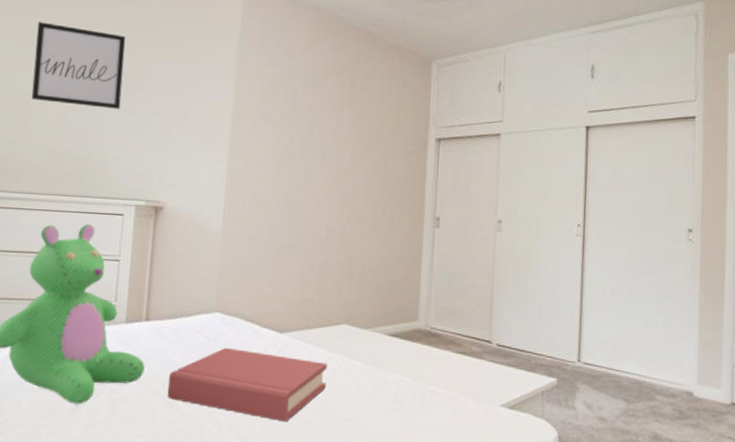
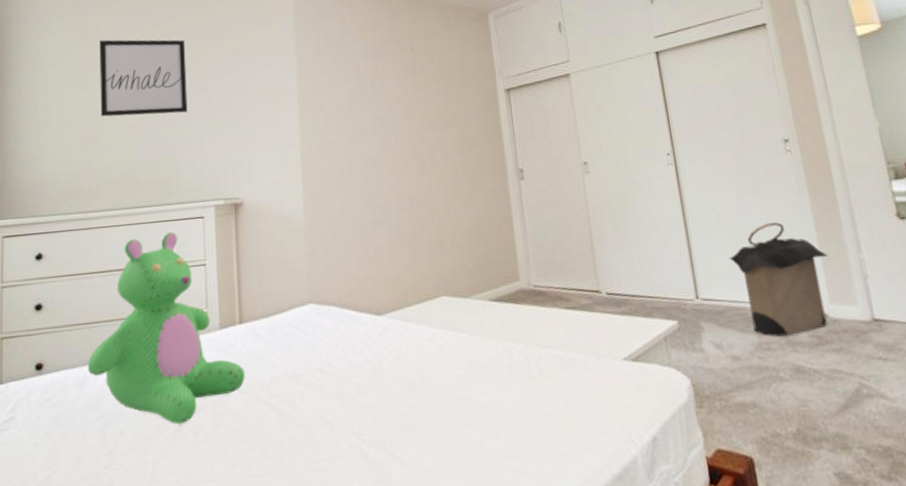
hardback book: present [167,347,327,422] -> none [270,339,435,412]
laundry hamper: none [615,303,705,407] -> present [729,222,828,337]

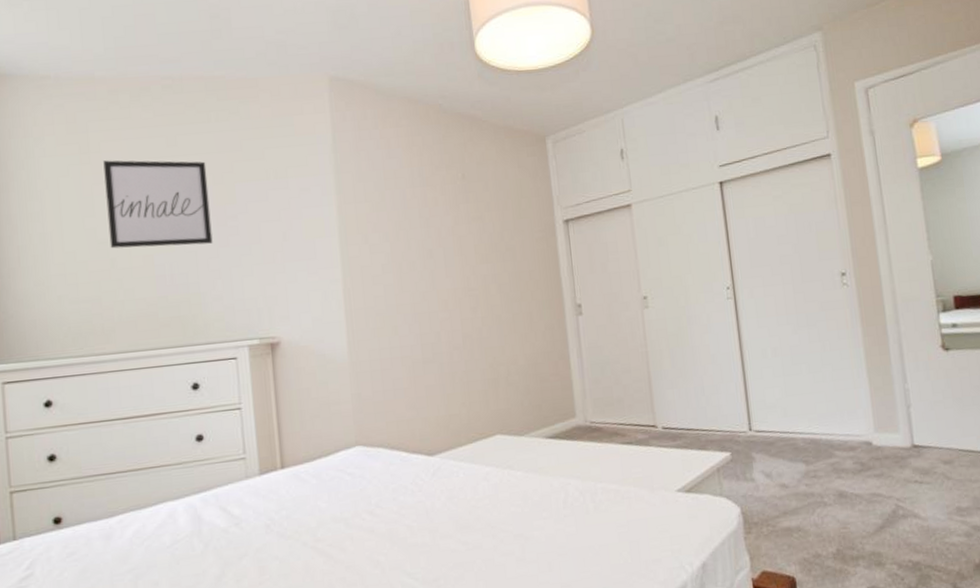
teddy bear: present [87,231,245,424] -> none [112,374,289,573]
laundry hamper: present [729,222,828,337] -> none [782,355,875,465]

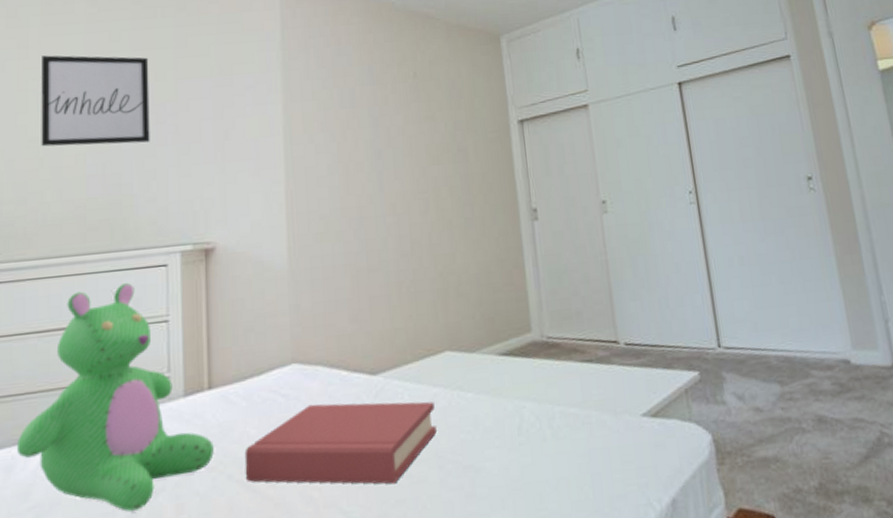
teddy bear: none [112,374,289,573] -> present [16,282,214,511]
hardback book: none [316,479,489,550] -> present [244,401,437,485]

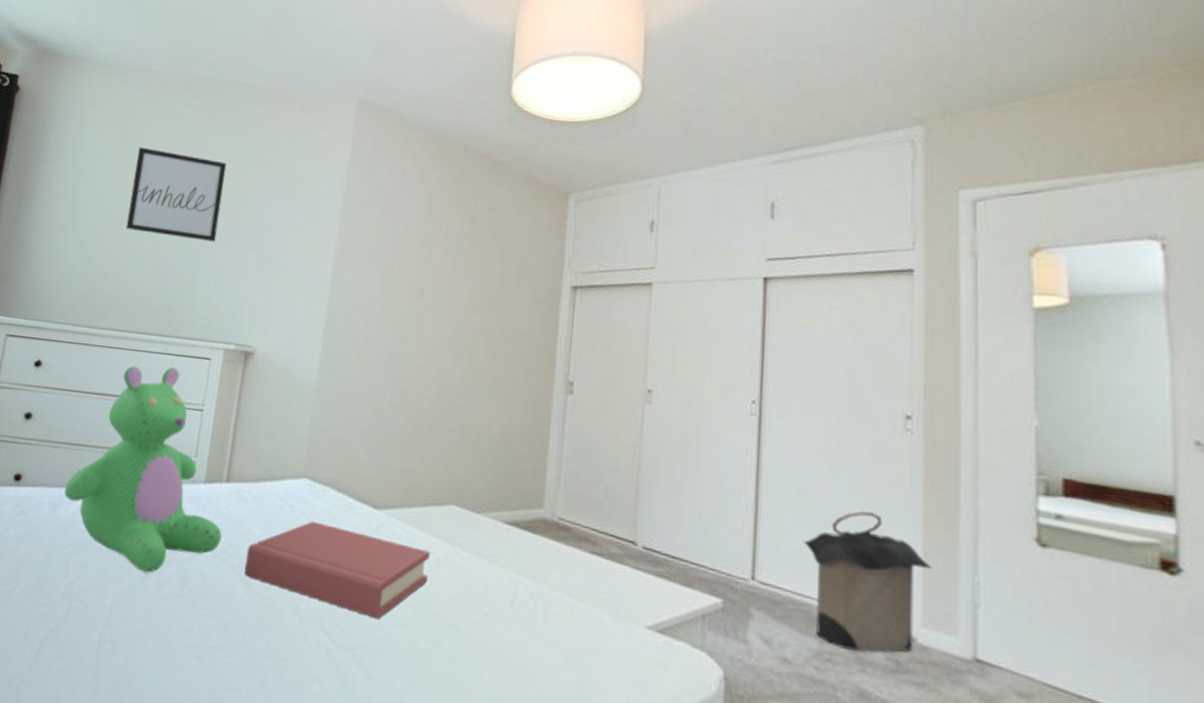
laundry hamper: none [751,264,850,386] -> present [803,511,932,653]

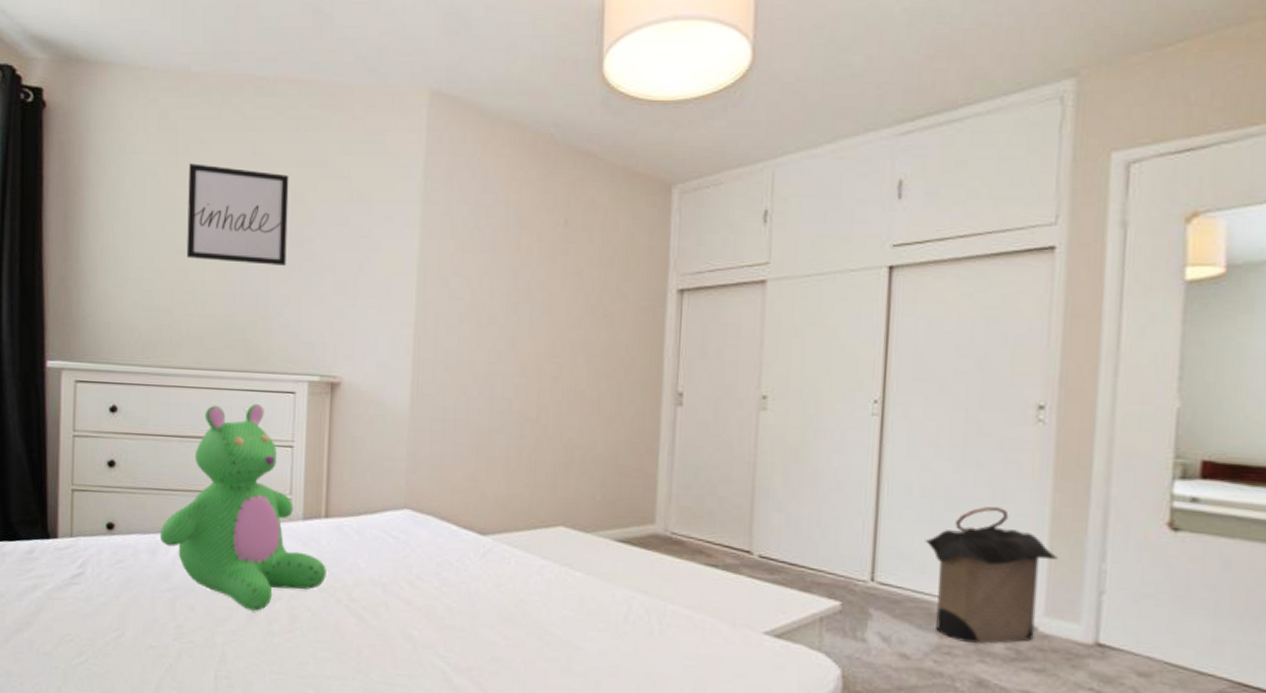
hardback book: present [244,521,430,620] -> none [352,550,541,642]

